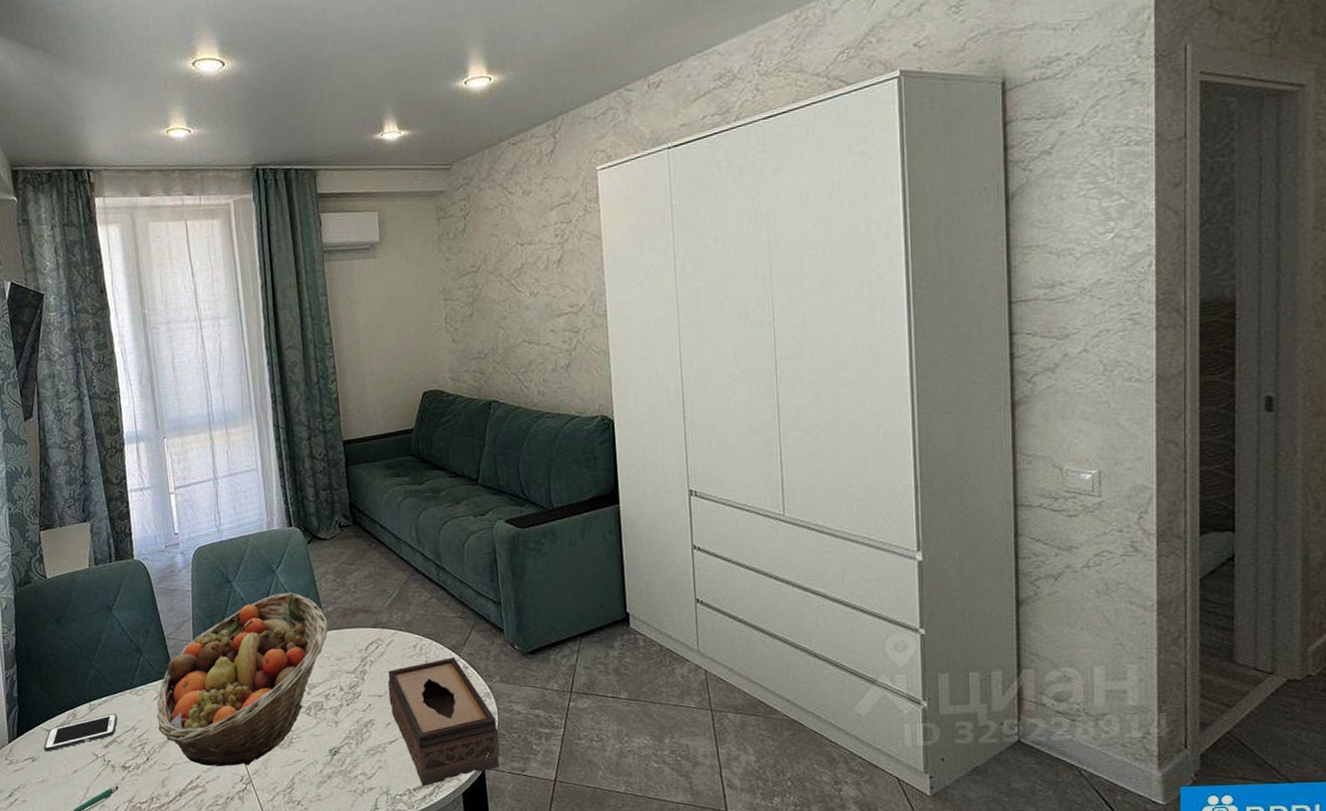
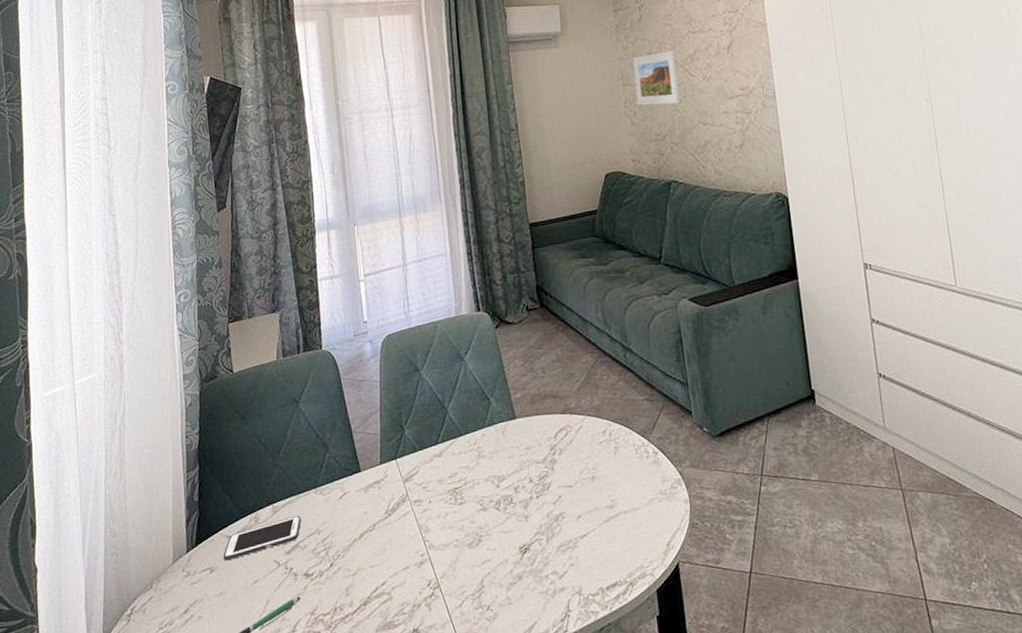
fruit basket: present [157,592,329,766] -> none [342,379,517,571]
tissue box: present [387,657,500,787] -> none [577,443,694,585]
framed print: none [455,263,504,322] -> present [633,50,680,106]

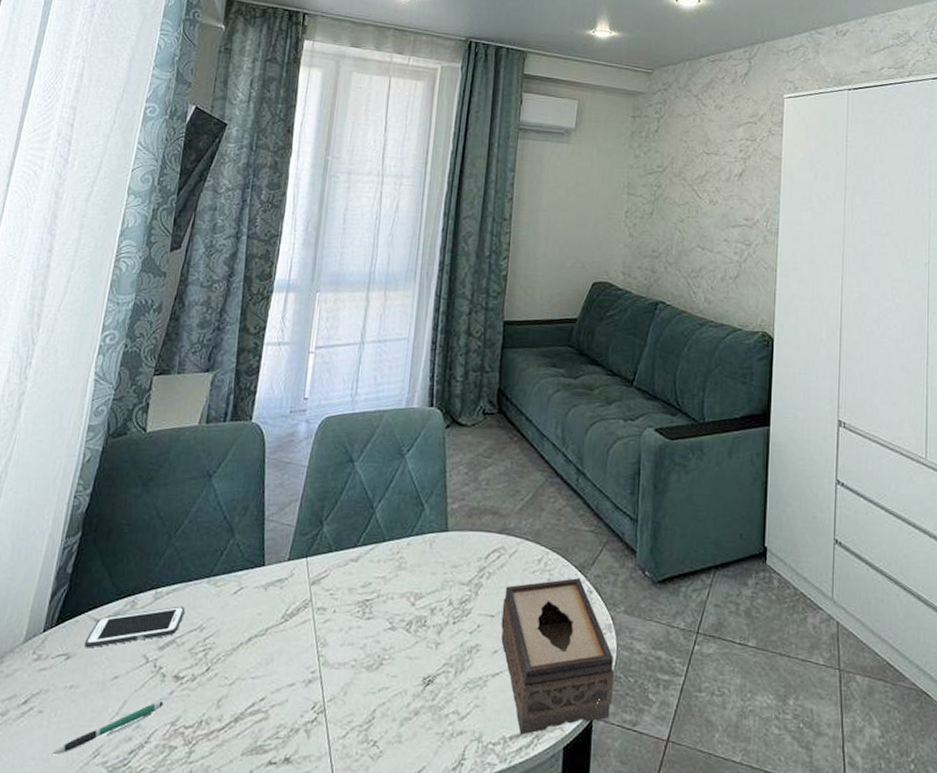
tissue box: none [577,443,694,585] -> present [501,578,614,735]
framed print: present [633,50,680,106] -> none [638,167,686,223]

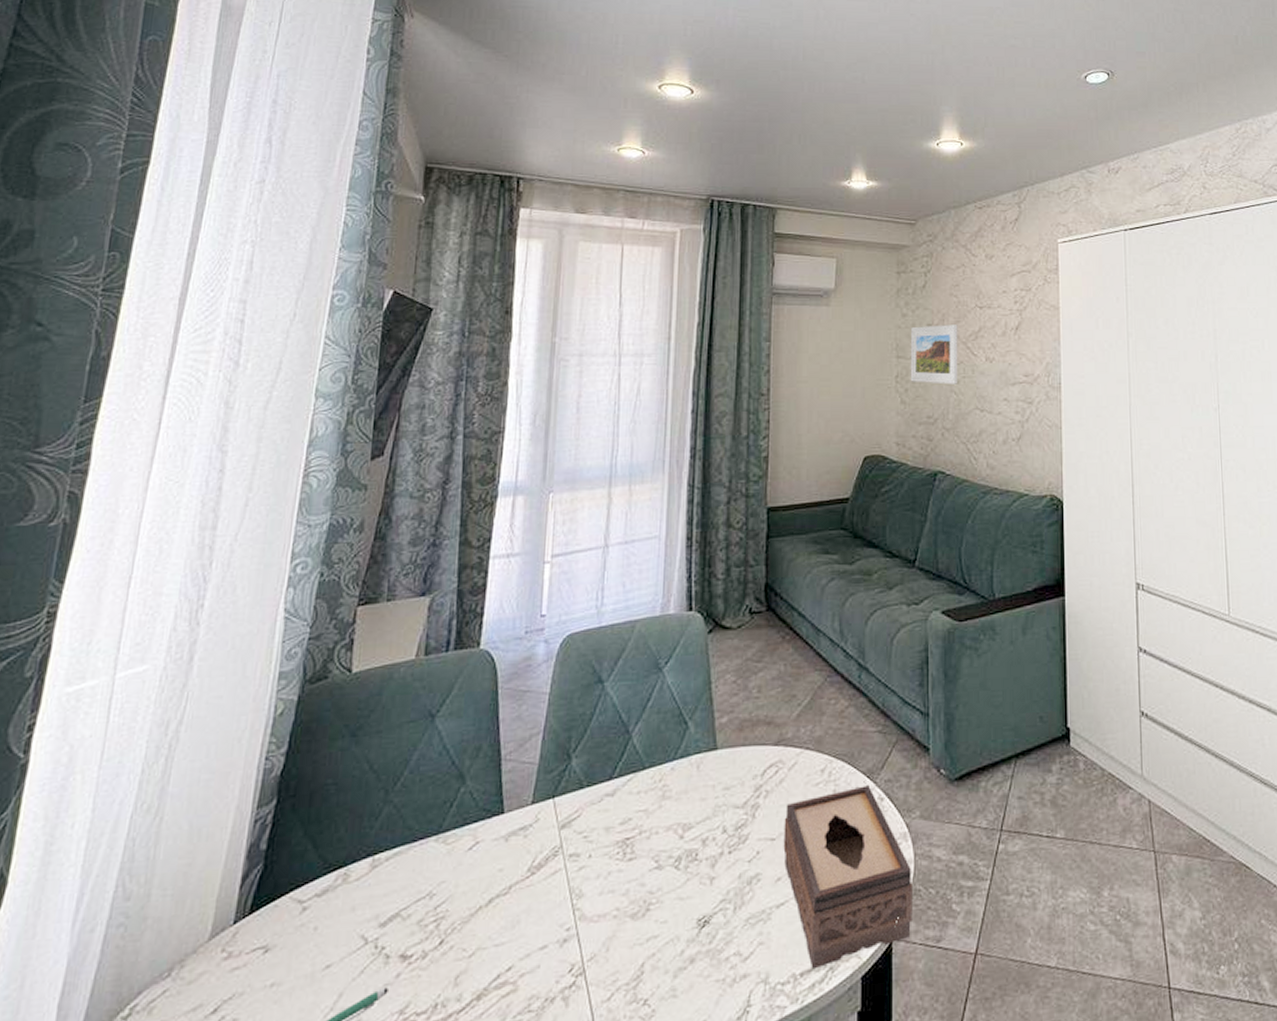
cell phone: present [84,606,186,648] -> none [287,872,410,937]
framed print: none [638,167,686,223] -> present [910,325,958,385]

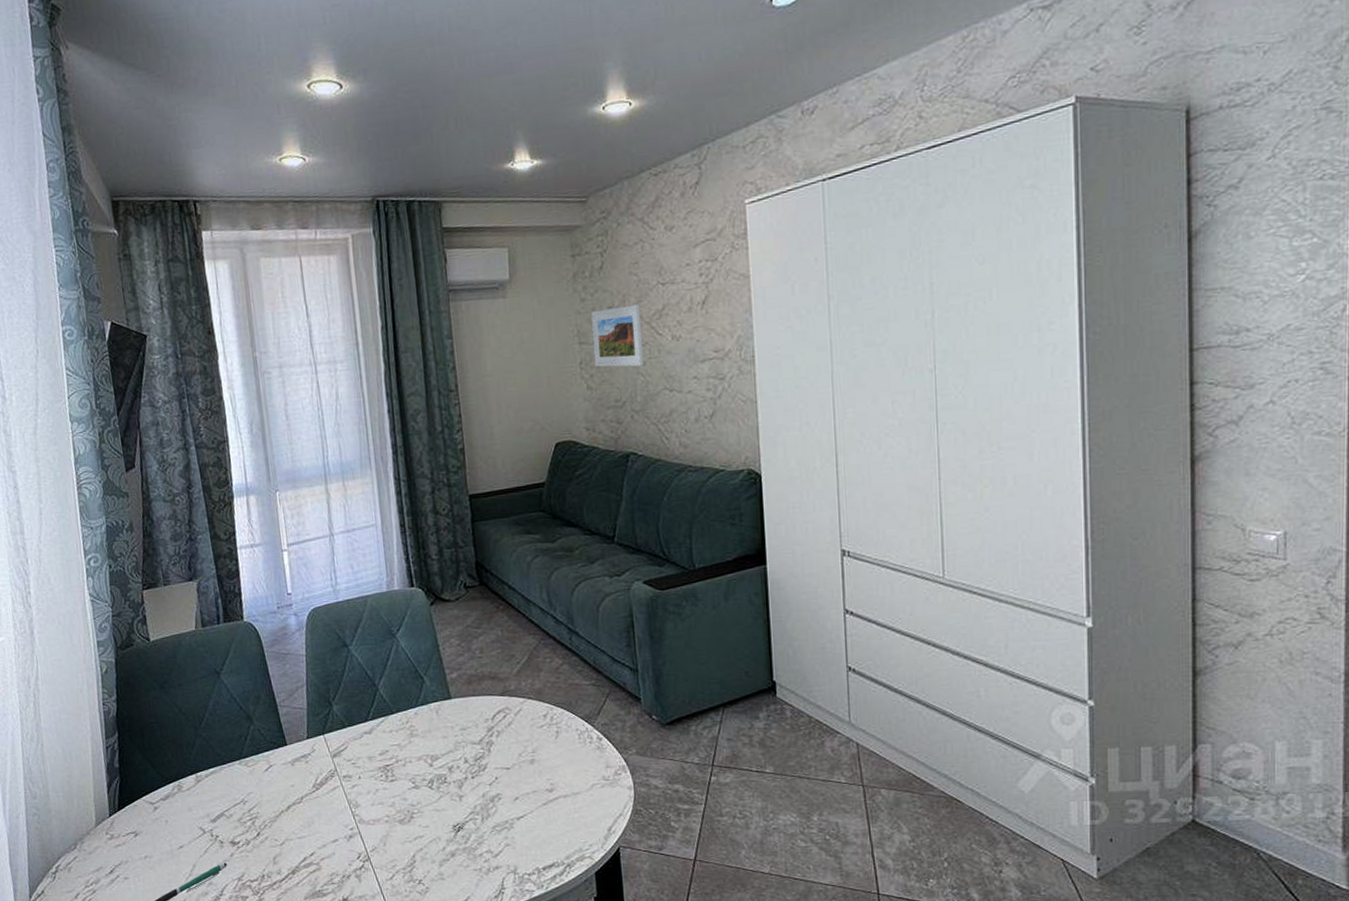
tissue box: present [783,785,912,970] -> none [515,728,636,866]

